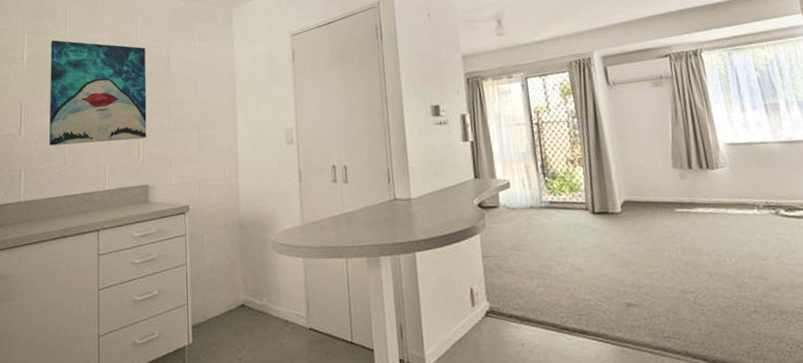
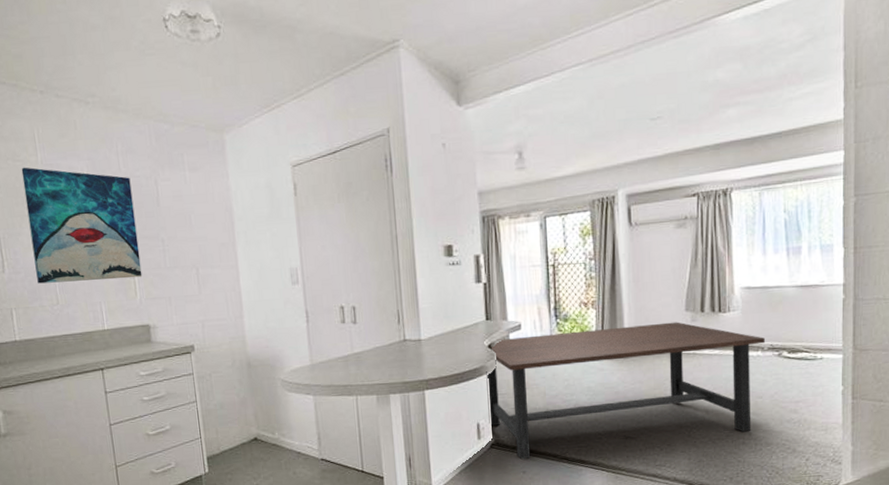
dining table: none [477,179,762,330] -> present [486,322,765,460]

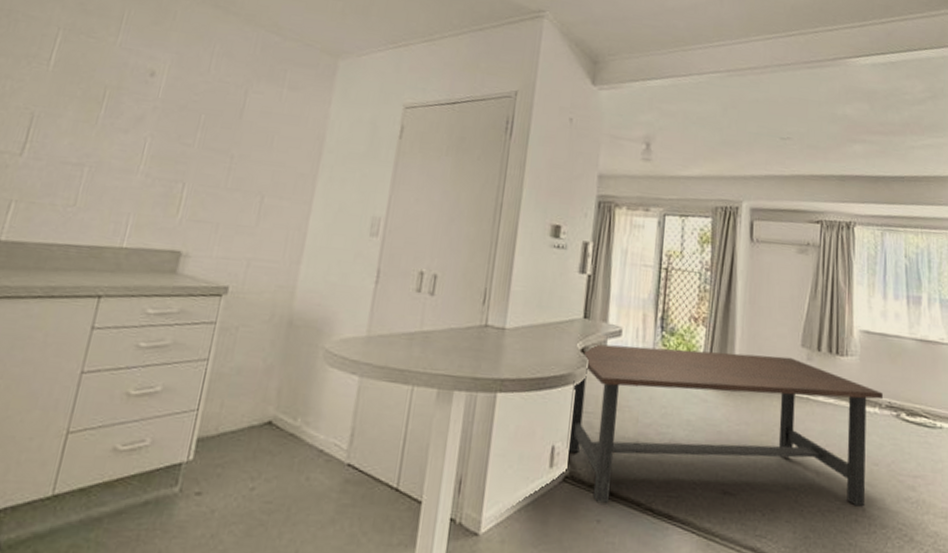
wall art: present [21,167,143,284] -> none [59,45,218,194]

